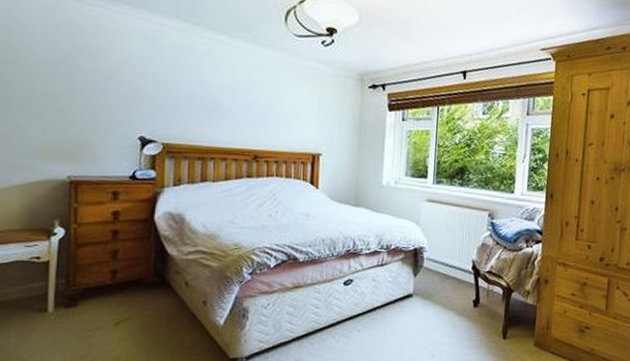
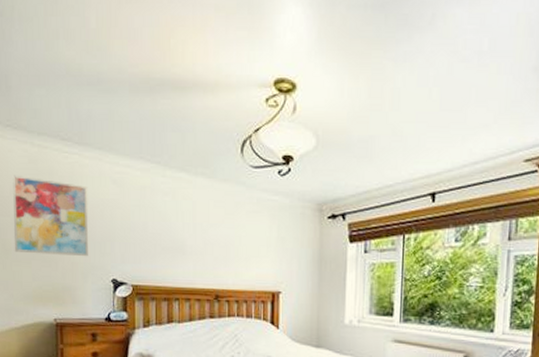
wall art: none [21,22,115,113] -> present [12,174,89,257]

